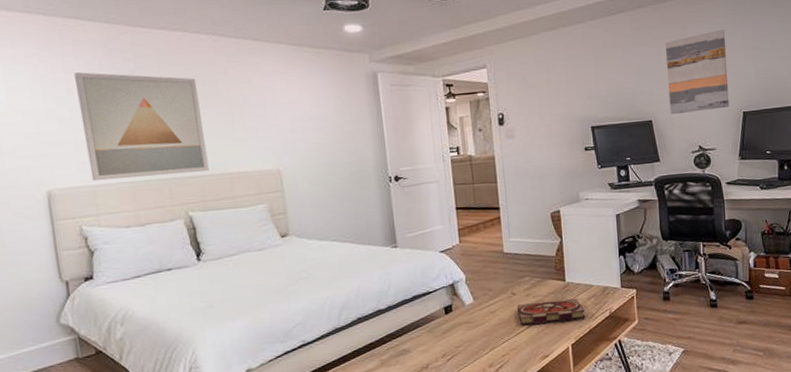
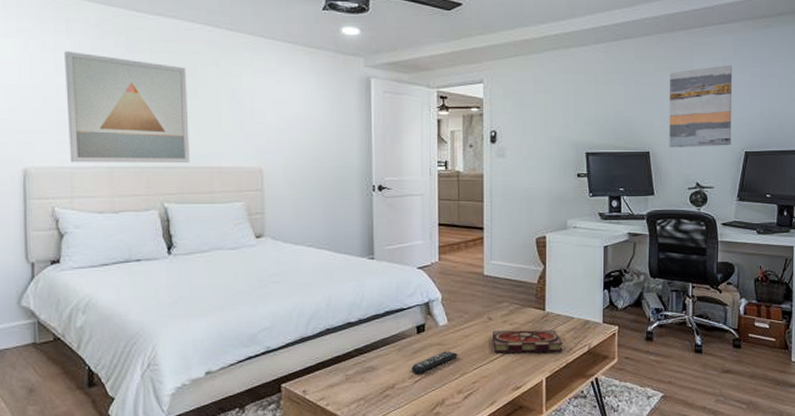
remote control: none [443,327,486,353] -> present [411,350,458,374]

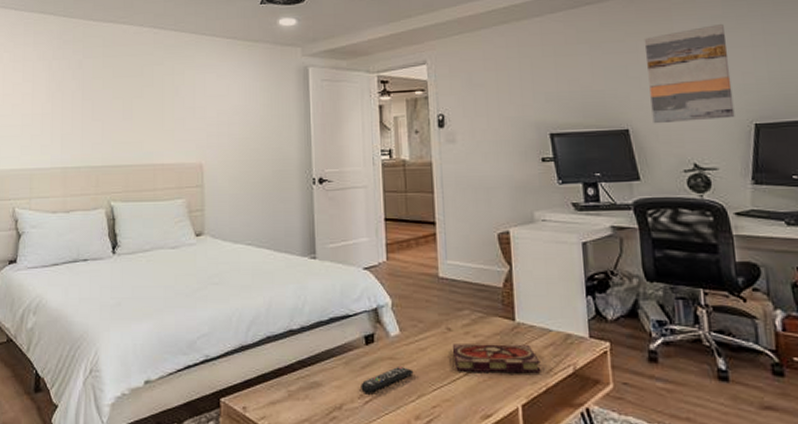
wall art: present [65,51,190,164] -> none [30,61,135,165]

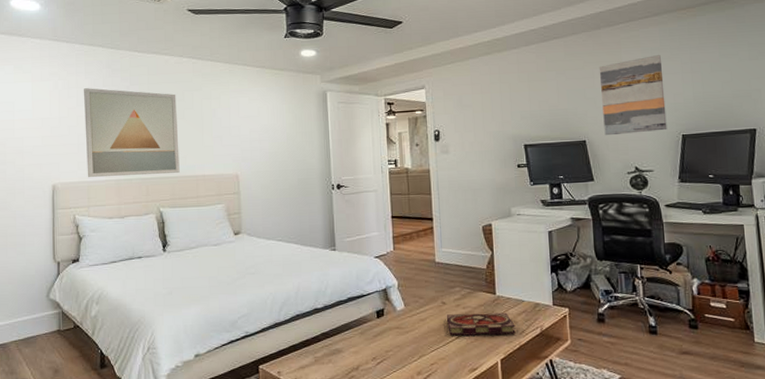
wall art: none [30,61,135,165] -> present [84,88,180,178]
remote control: present [361,365,414,393] -> none [373,333,416,356]

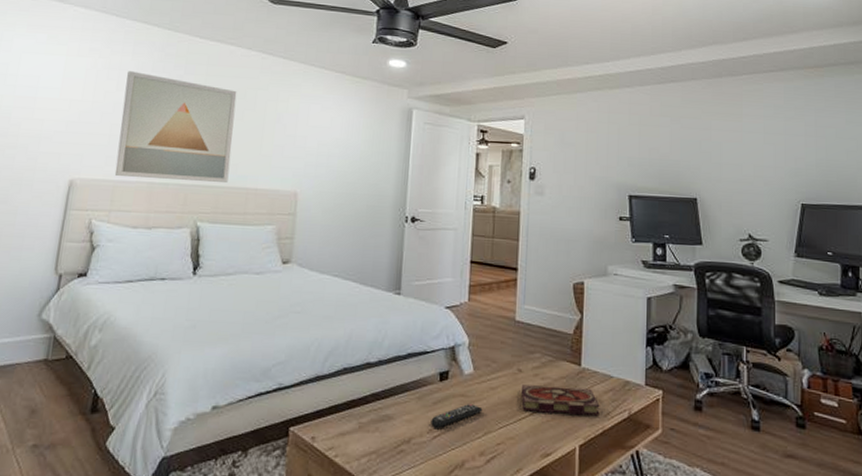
remote control: none [373,333,416,356] -> present [431,403,483,428]
wall art: present [599,55,667,136] -> none [717,113,786,197]

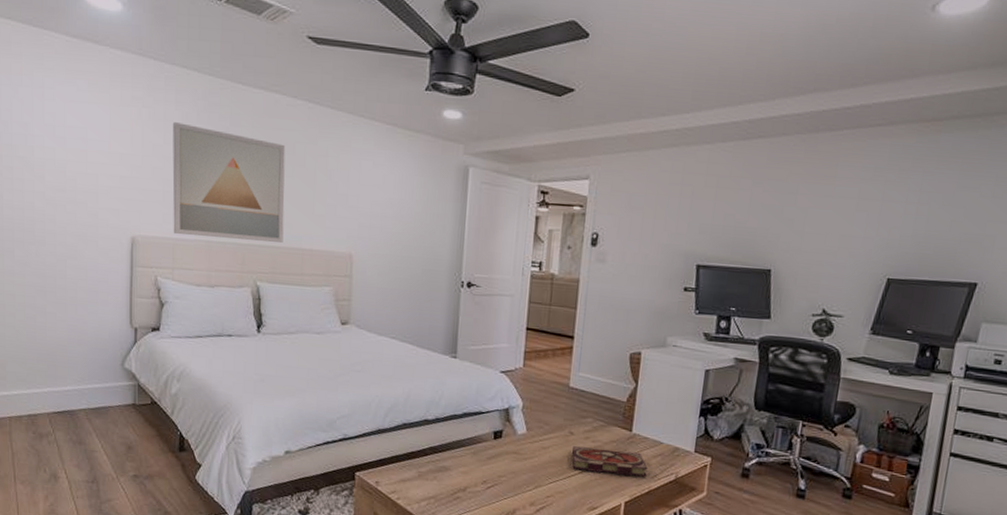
remote control: present [431,403,483,428] -> none [485,459,534,480]

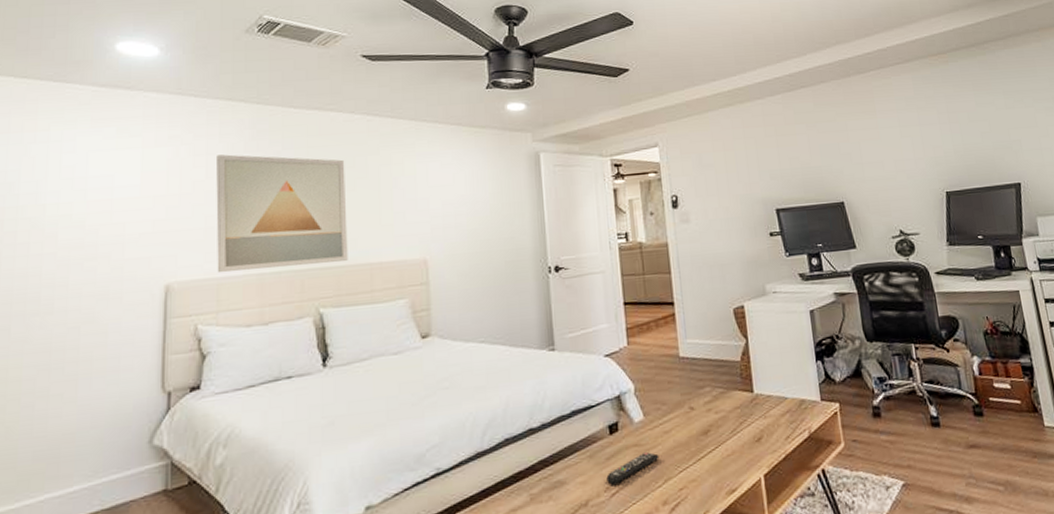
remote control: none [485,459,534,480] -> present [606,451,659,485]
book: present [572,446,648,477] -> none [696,414,780,449]

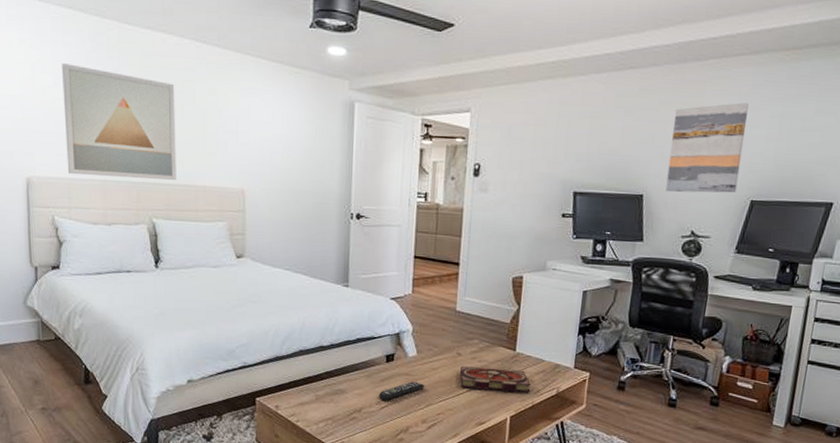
book: none [696,414,780,449] -> present [460,366,531,393]
wall art: none [851,104,930,196] -> present [665,103,749,193]

